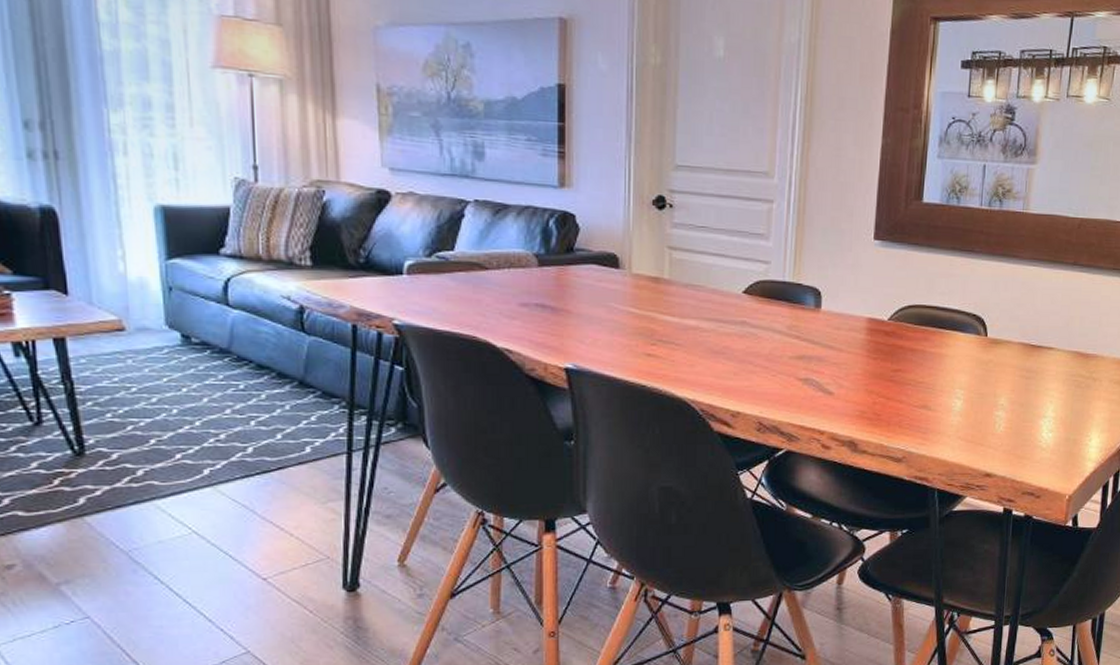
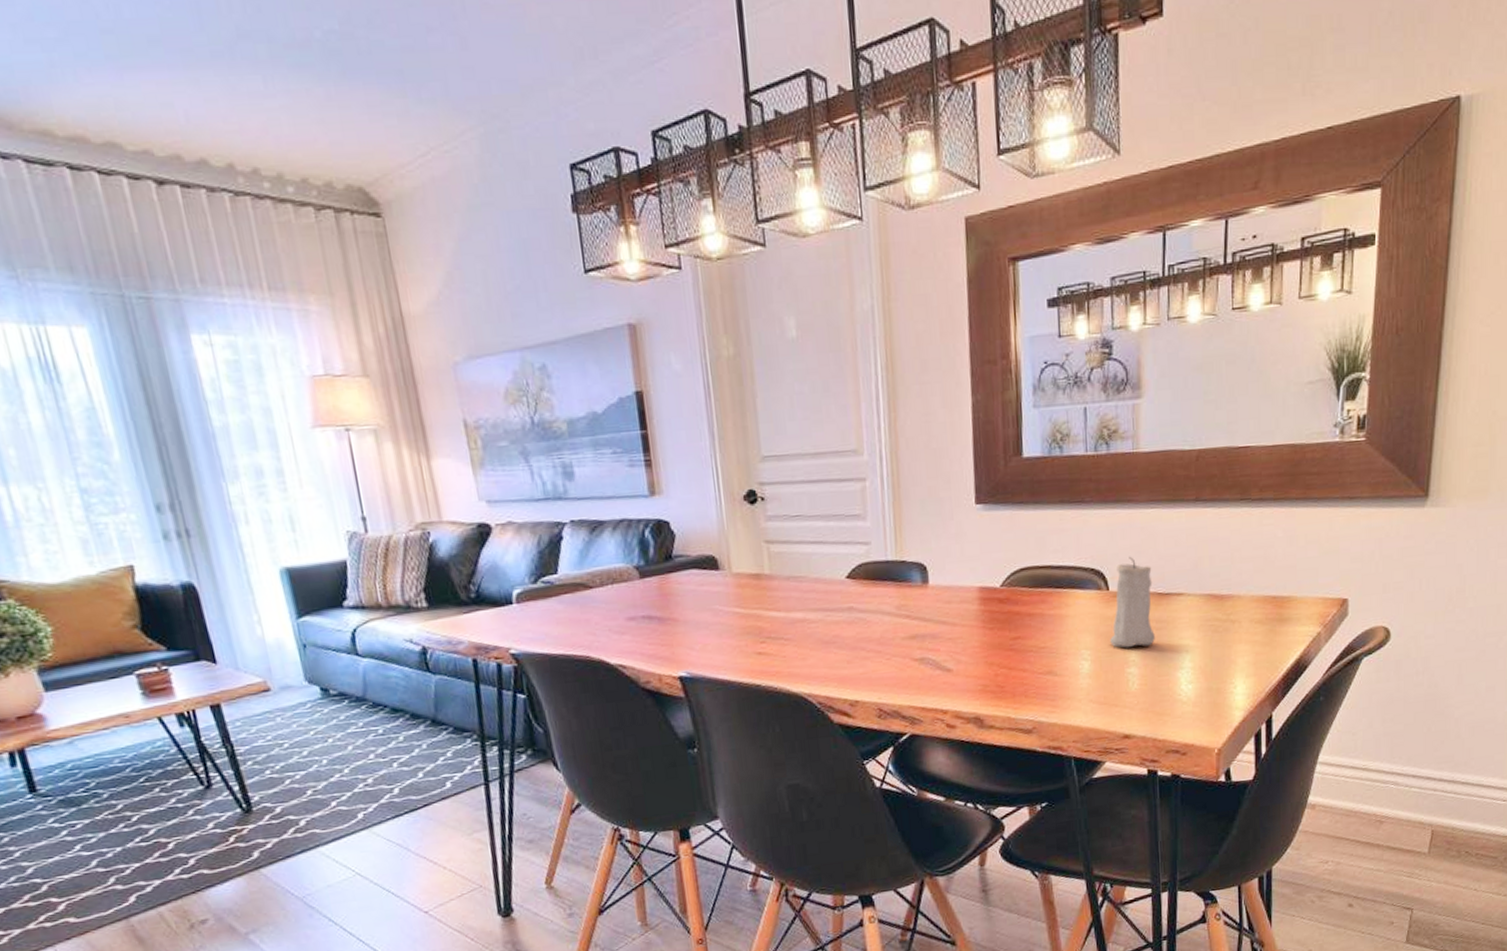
candle: none [982,307,1028,393] -> present [1109,556,1155,648]

